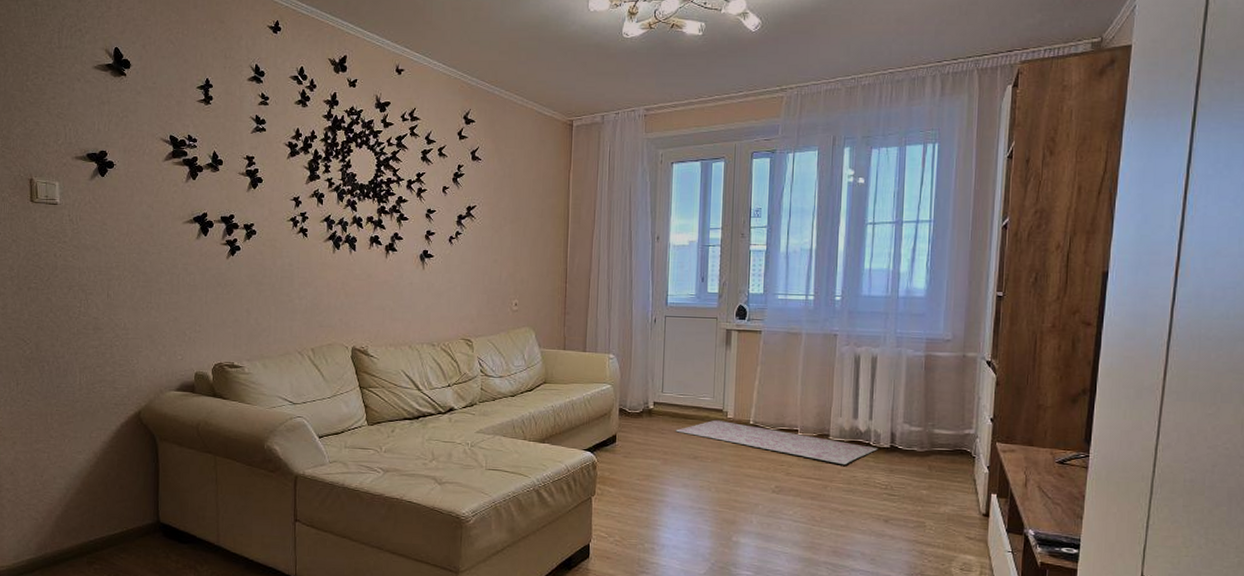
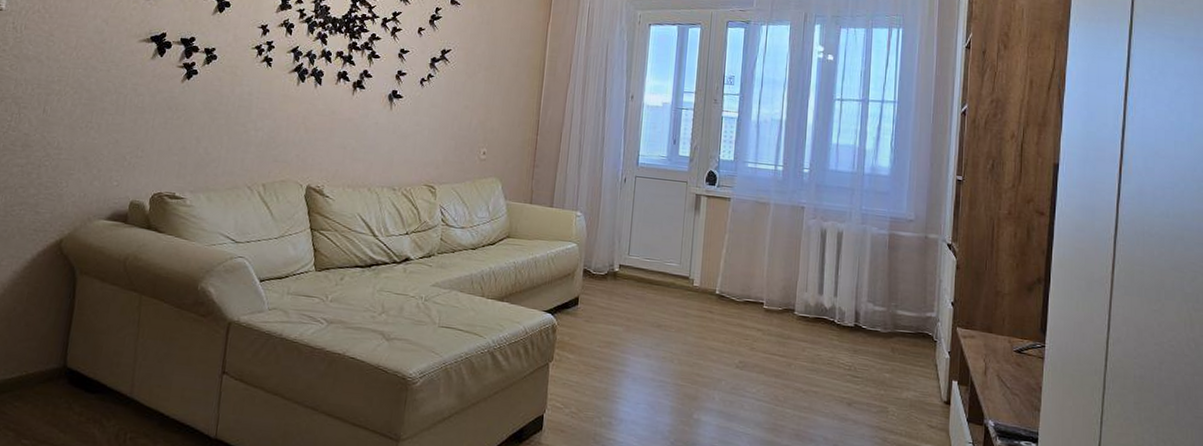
rug: present [675,419,878,465] -> none [640,287,842,343]

